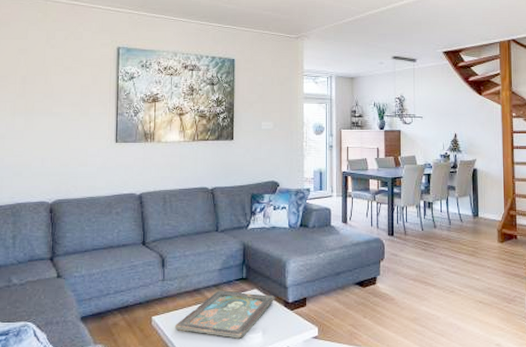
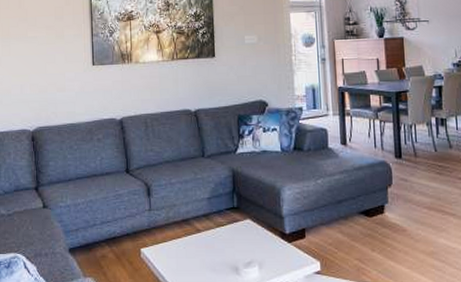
decorative tray: present [175,290,275,339] -> none [165,220,271,273]

